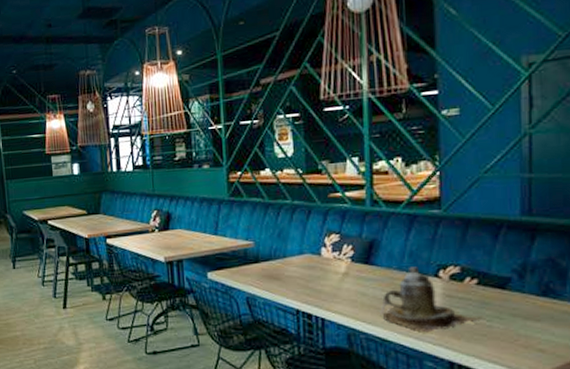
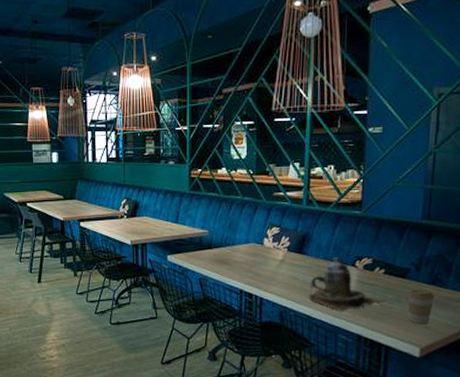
coffee cup: none [511,302,547,346] -> present [408,289,434,324]

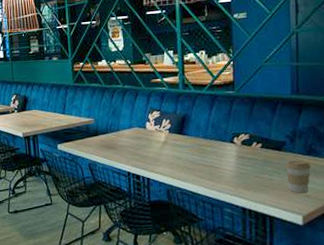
teapot: present [307,257,385,312] -> none [191,135,265,186]

